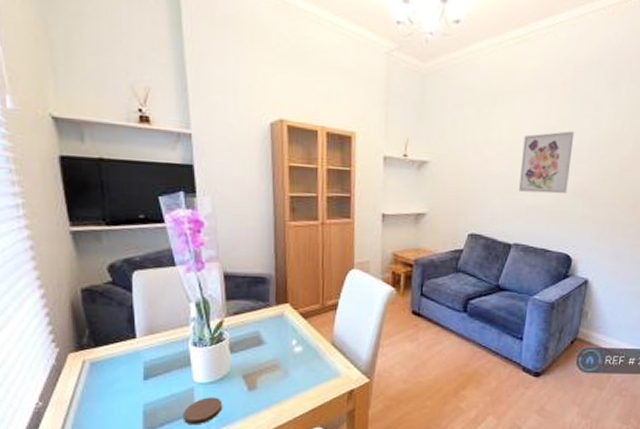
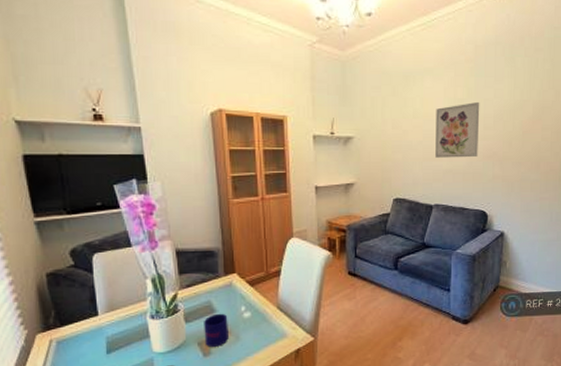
mug: none [250,345,277,381] -> present [204,313,229,347]

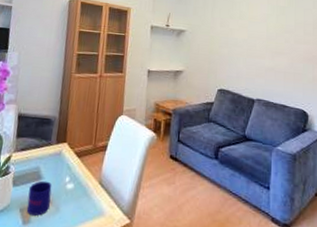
wall art: present [435,101,480,158] -> none [258,10,300,59]

